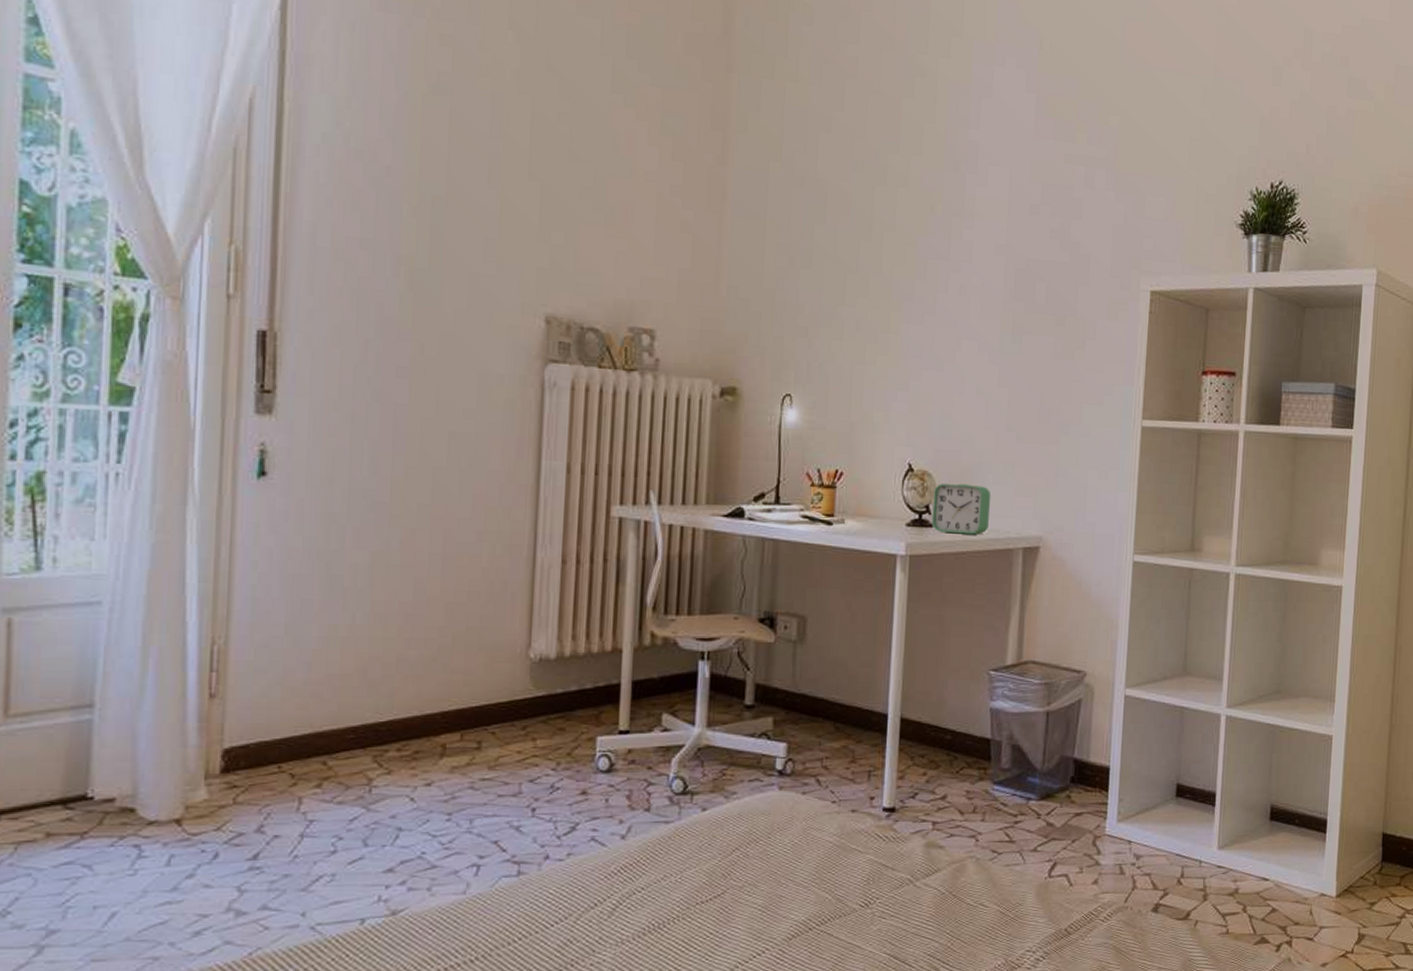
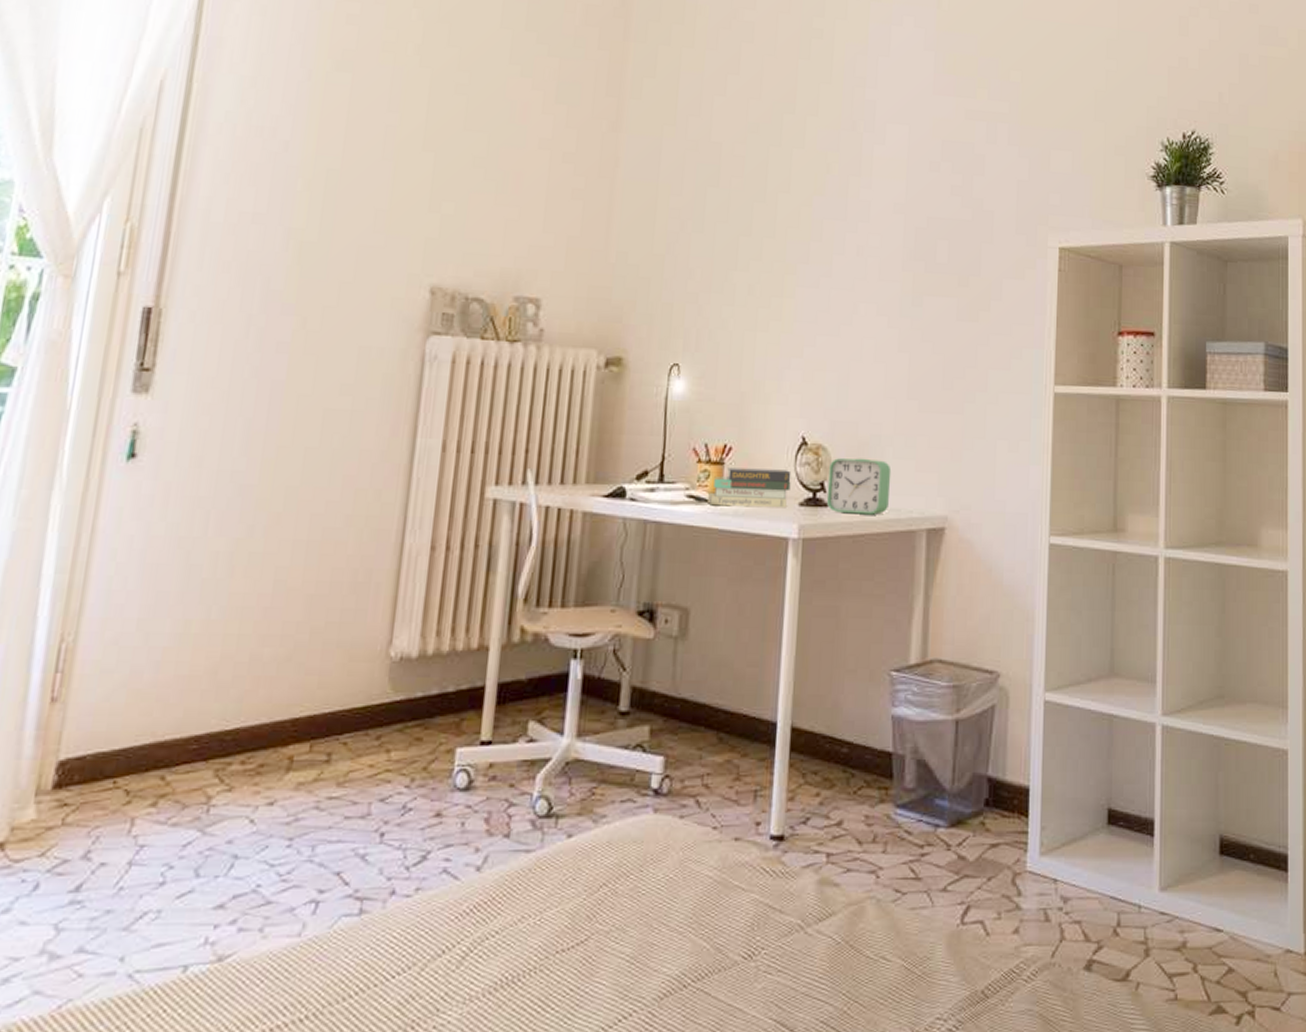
books: none [820,491,899,528] -> present [706,467,792,508]

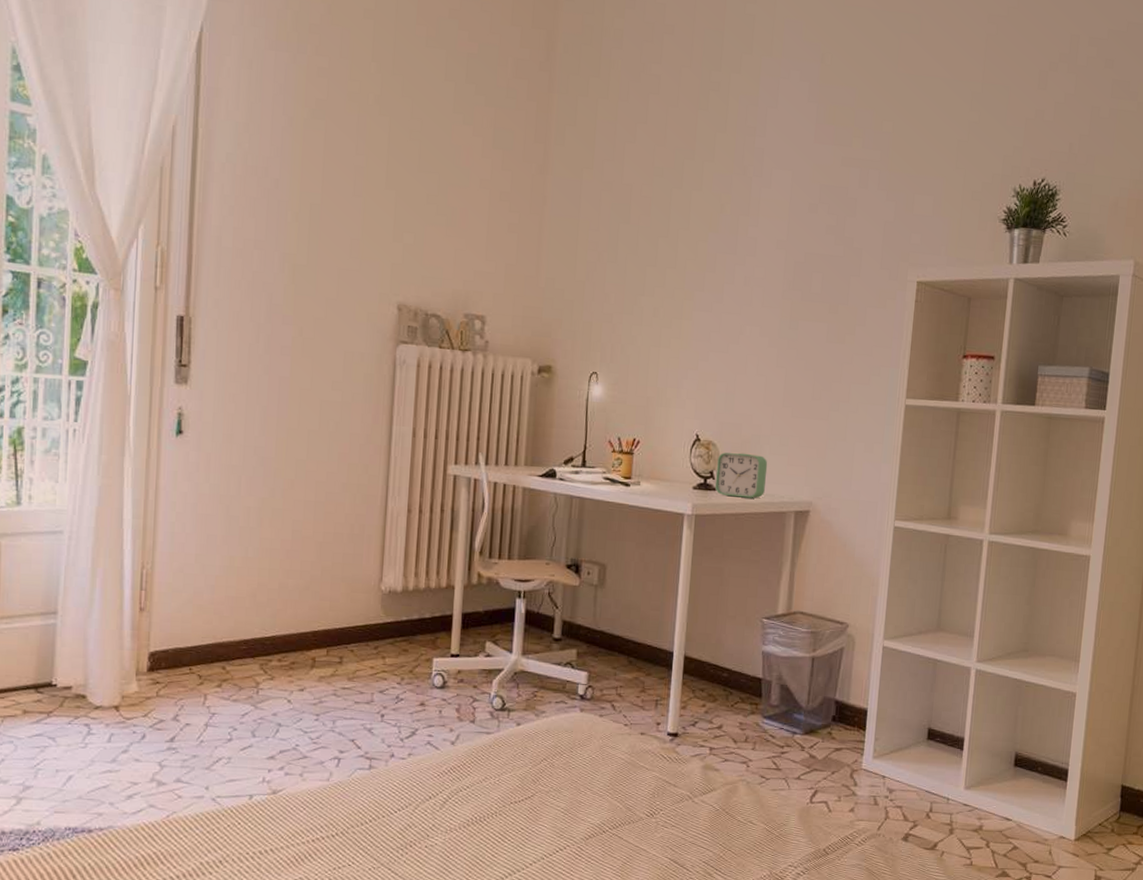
books: present [706,467,792,508] -> none [619,457,687,491]

